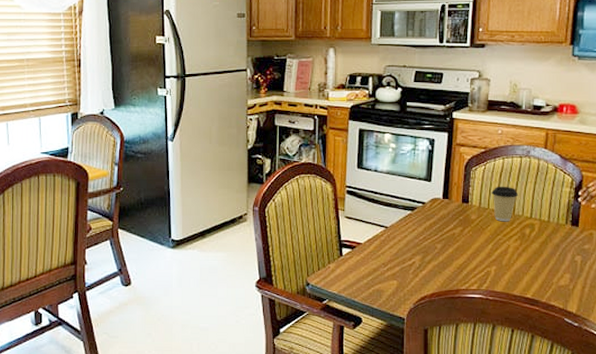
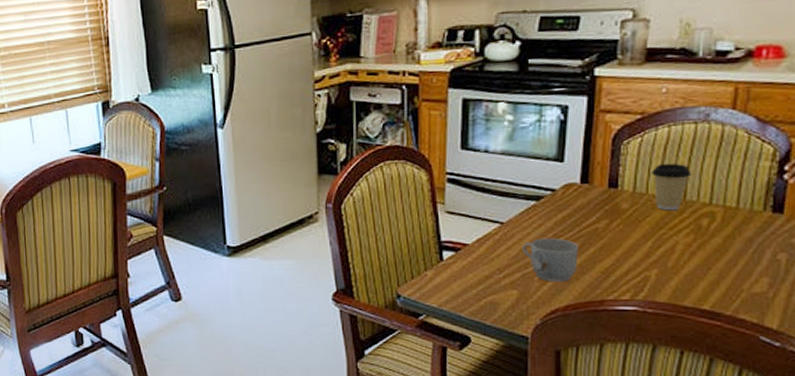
mug: none [401,240,441,275] -> present [522,237,578,282]

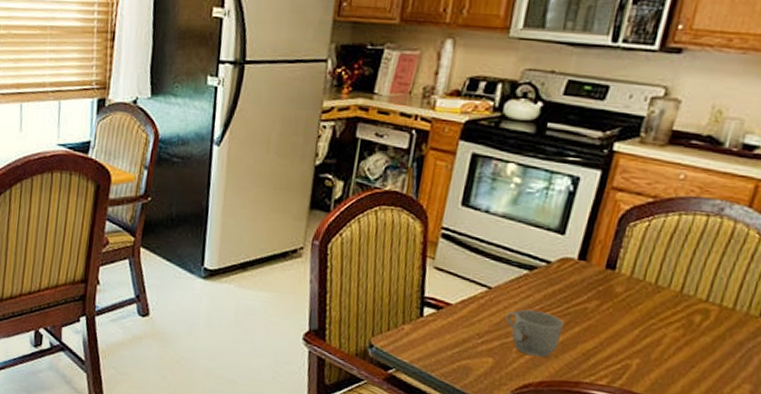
coffee cup: present [652,163,693,211] -> none [650,252,694,303]

